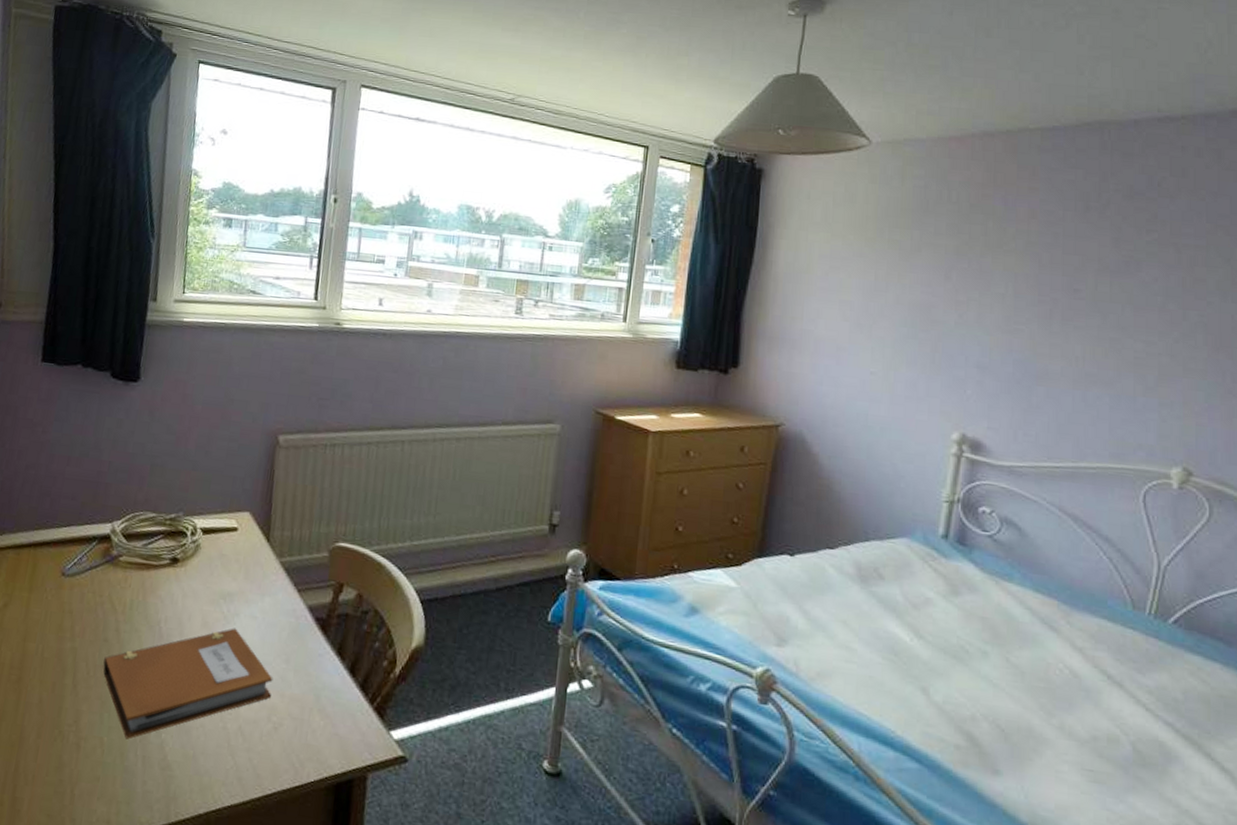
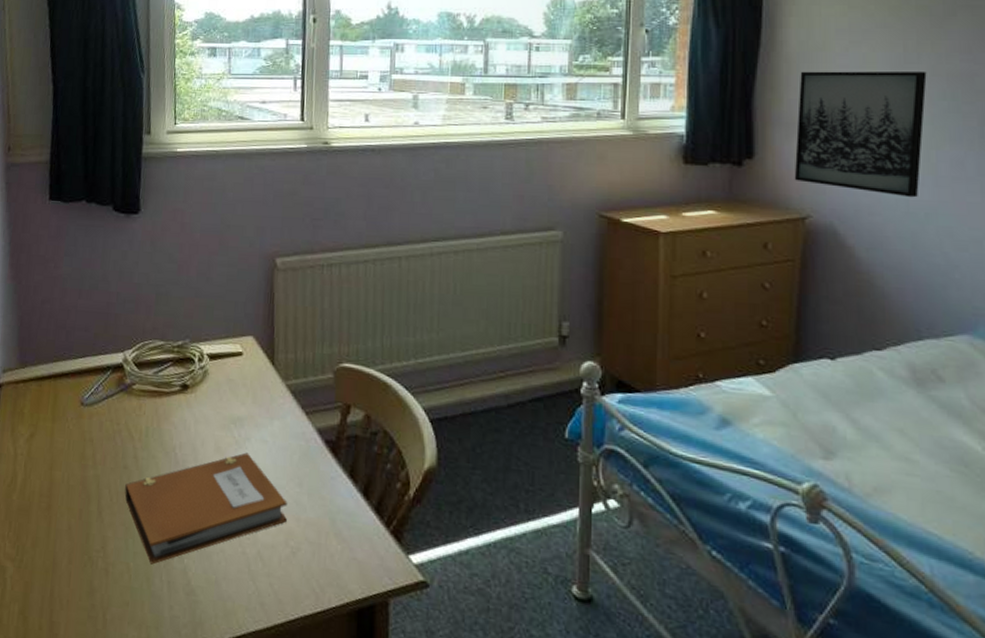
wall art: none [772,290,892,413] -> present [794,70,927,198]

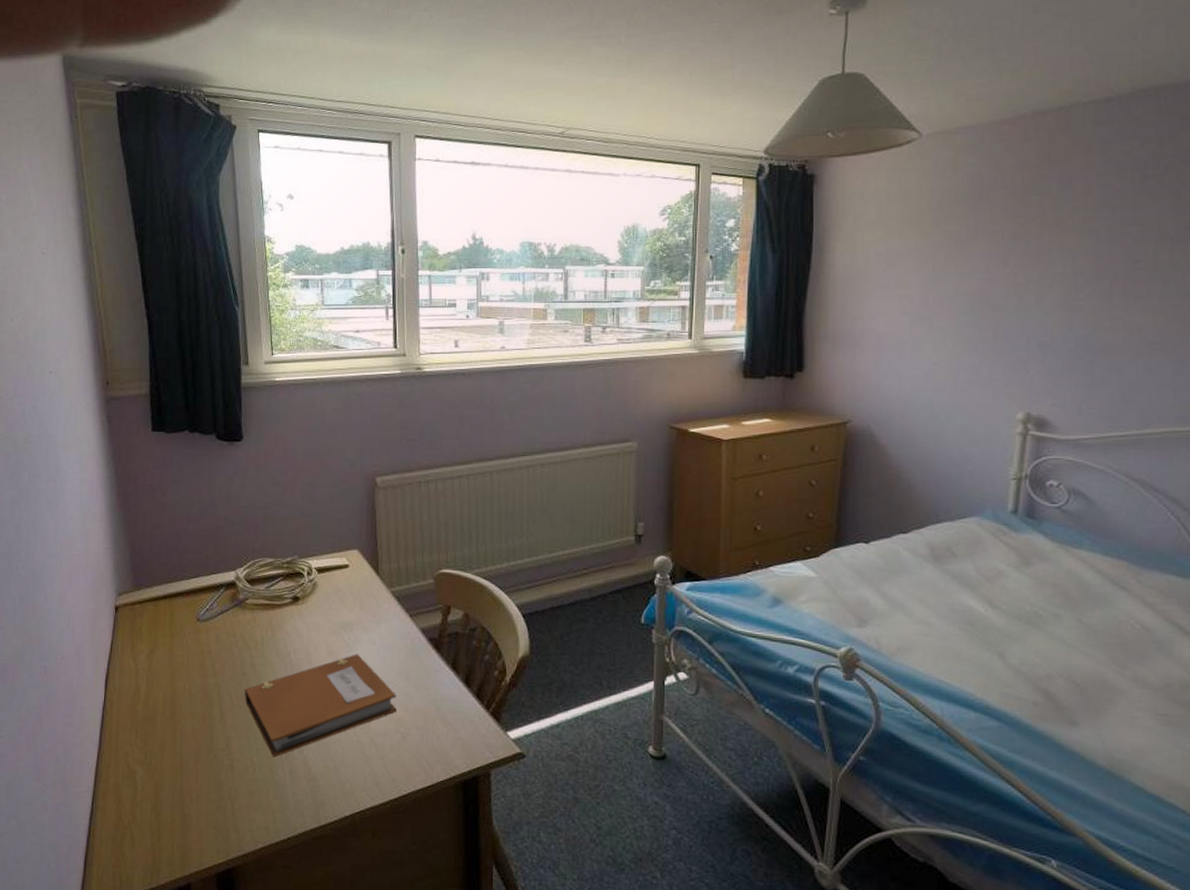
wall art: present [794,70,927,198] -> none [838,289,951,402]

